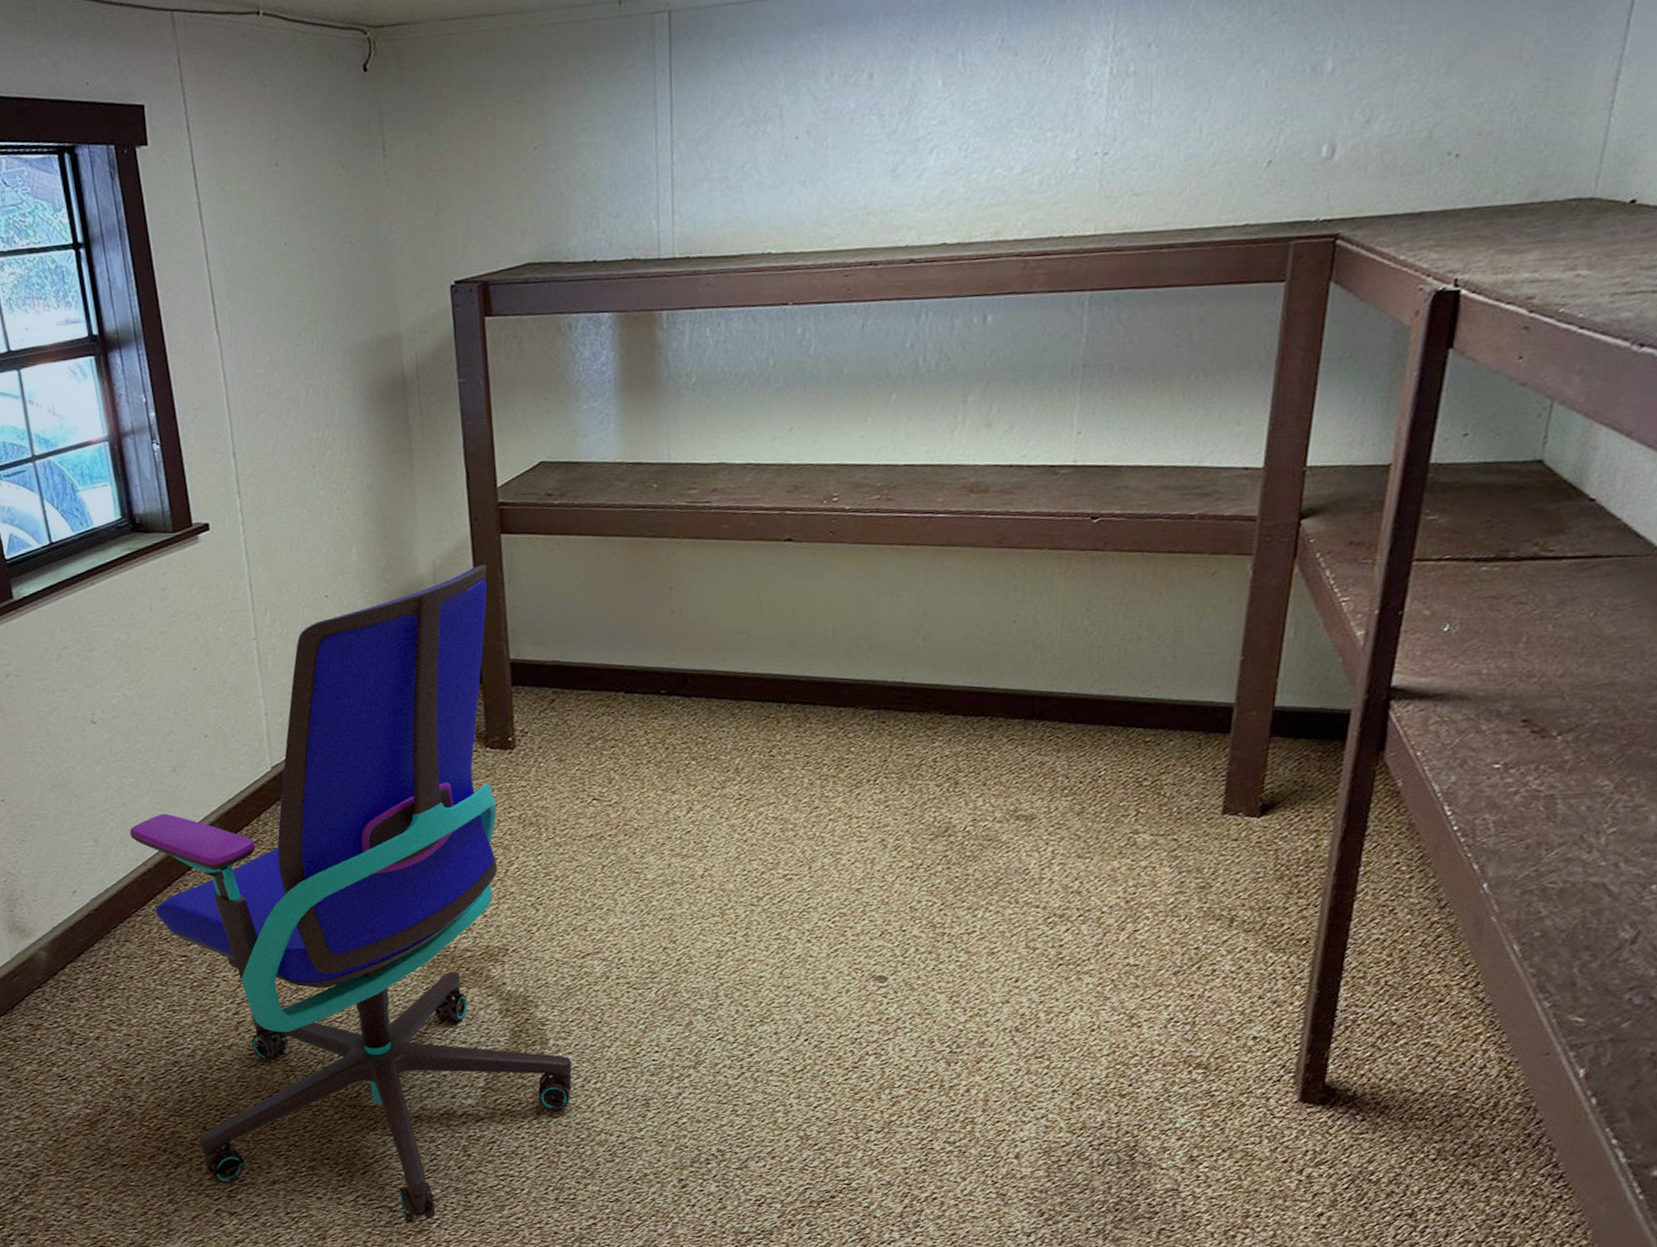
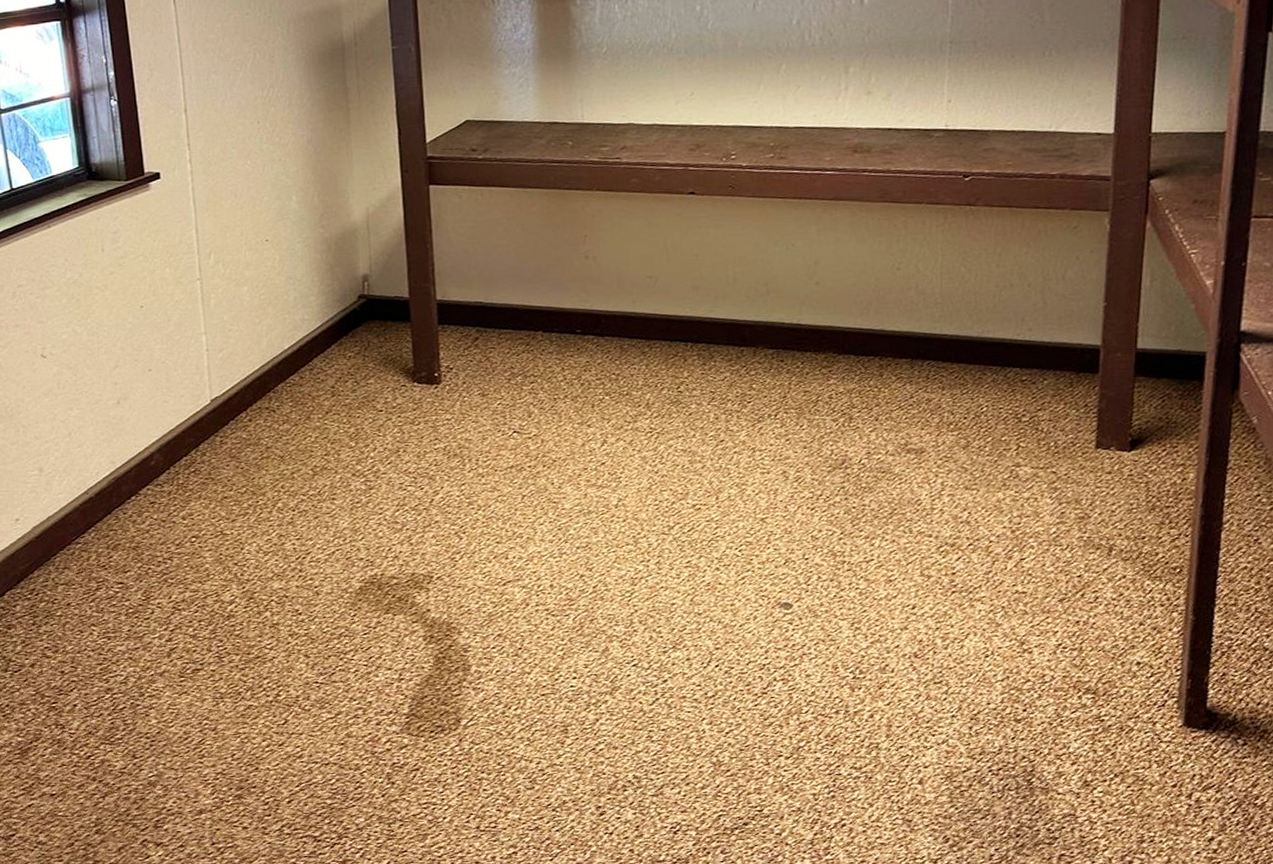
office chair: present [129,565,572,1224] -> none [73,213,494,854]

